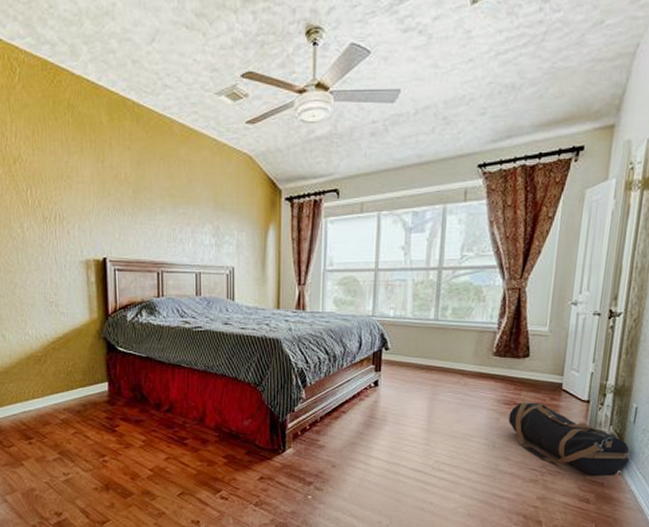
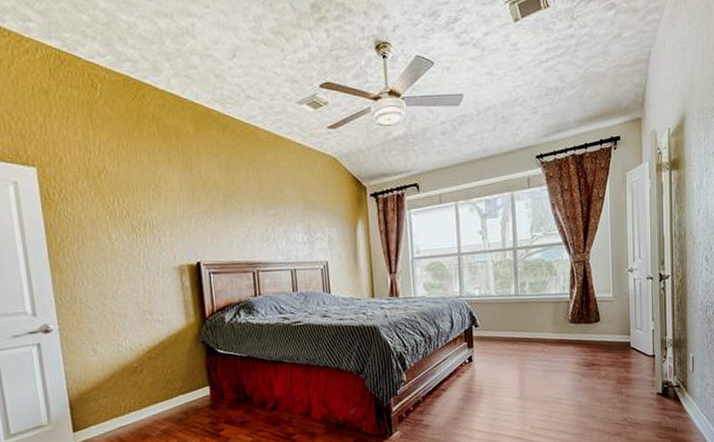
duffel bag: present [508,401,629,476] -> none [590,361,693,423]

